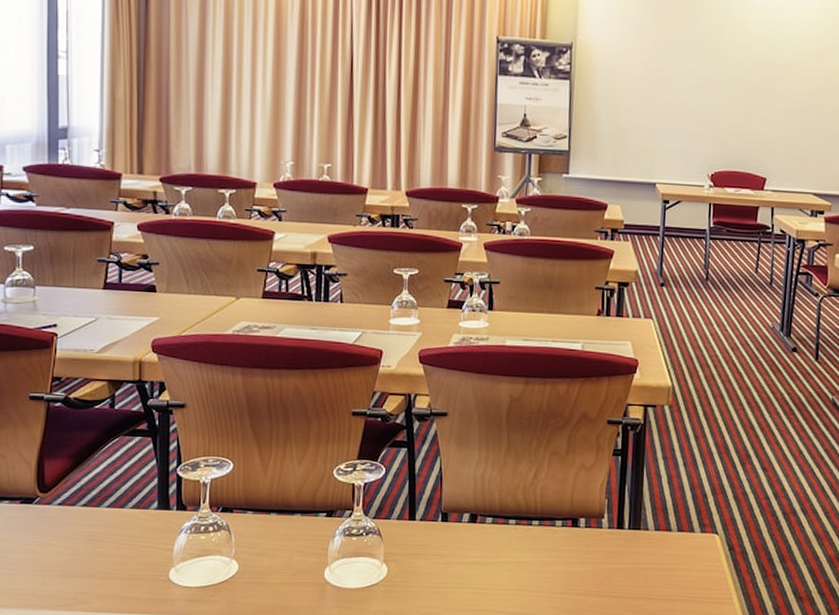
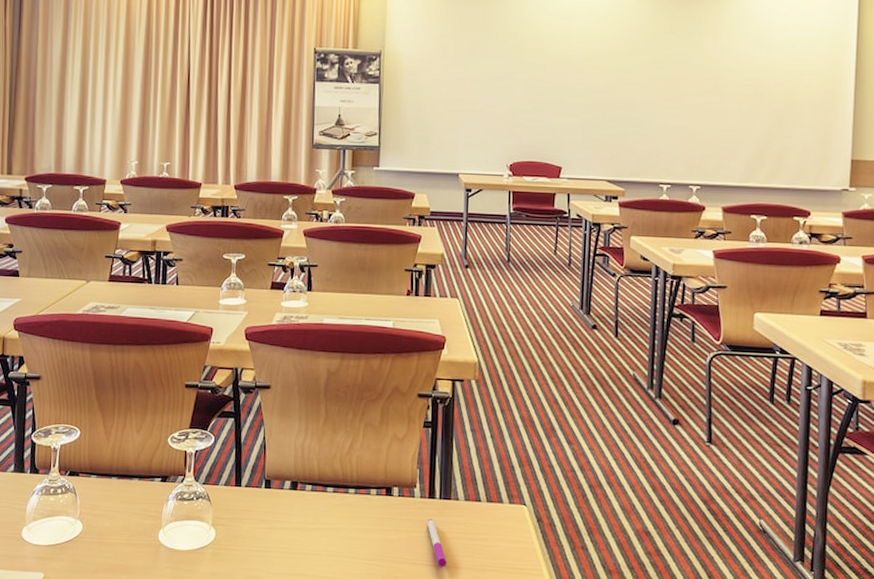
pen: none [614,550,635,599] -> present [426,519,447,567]

